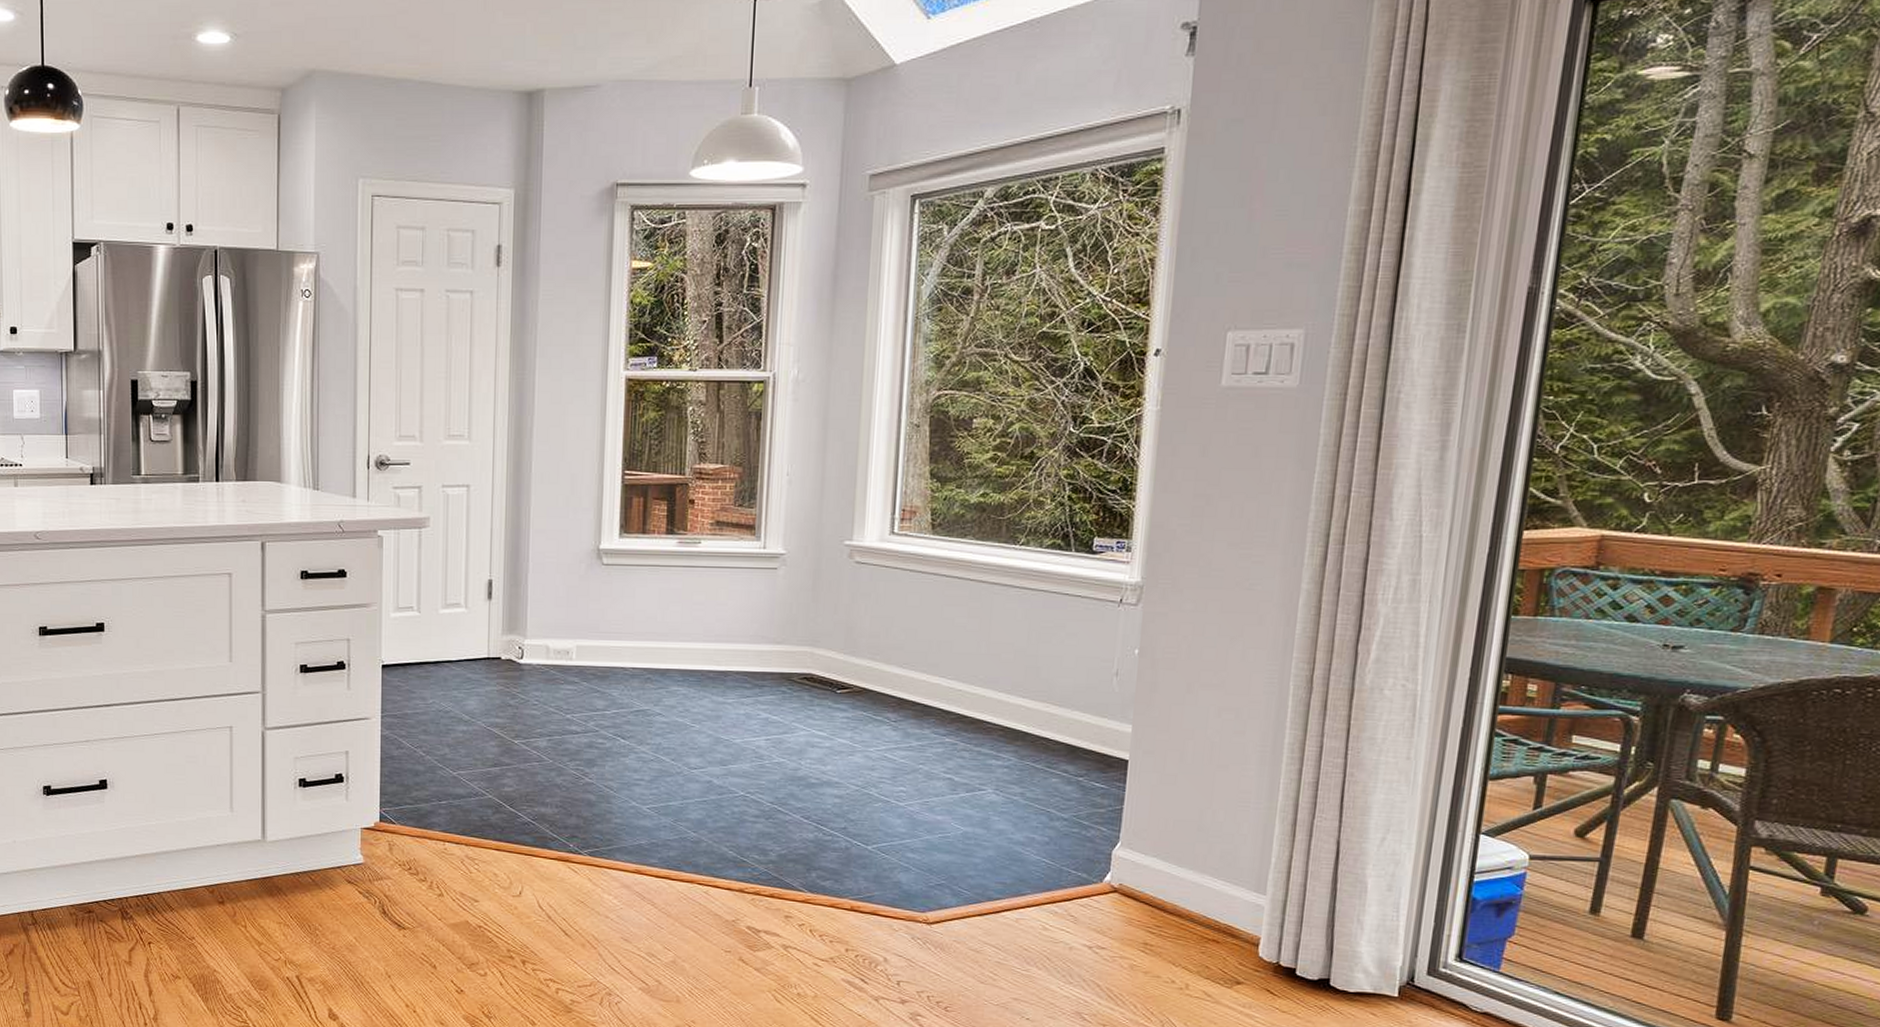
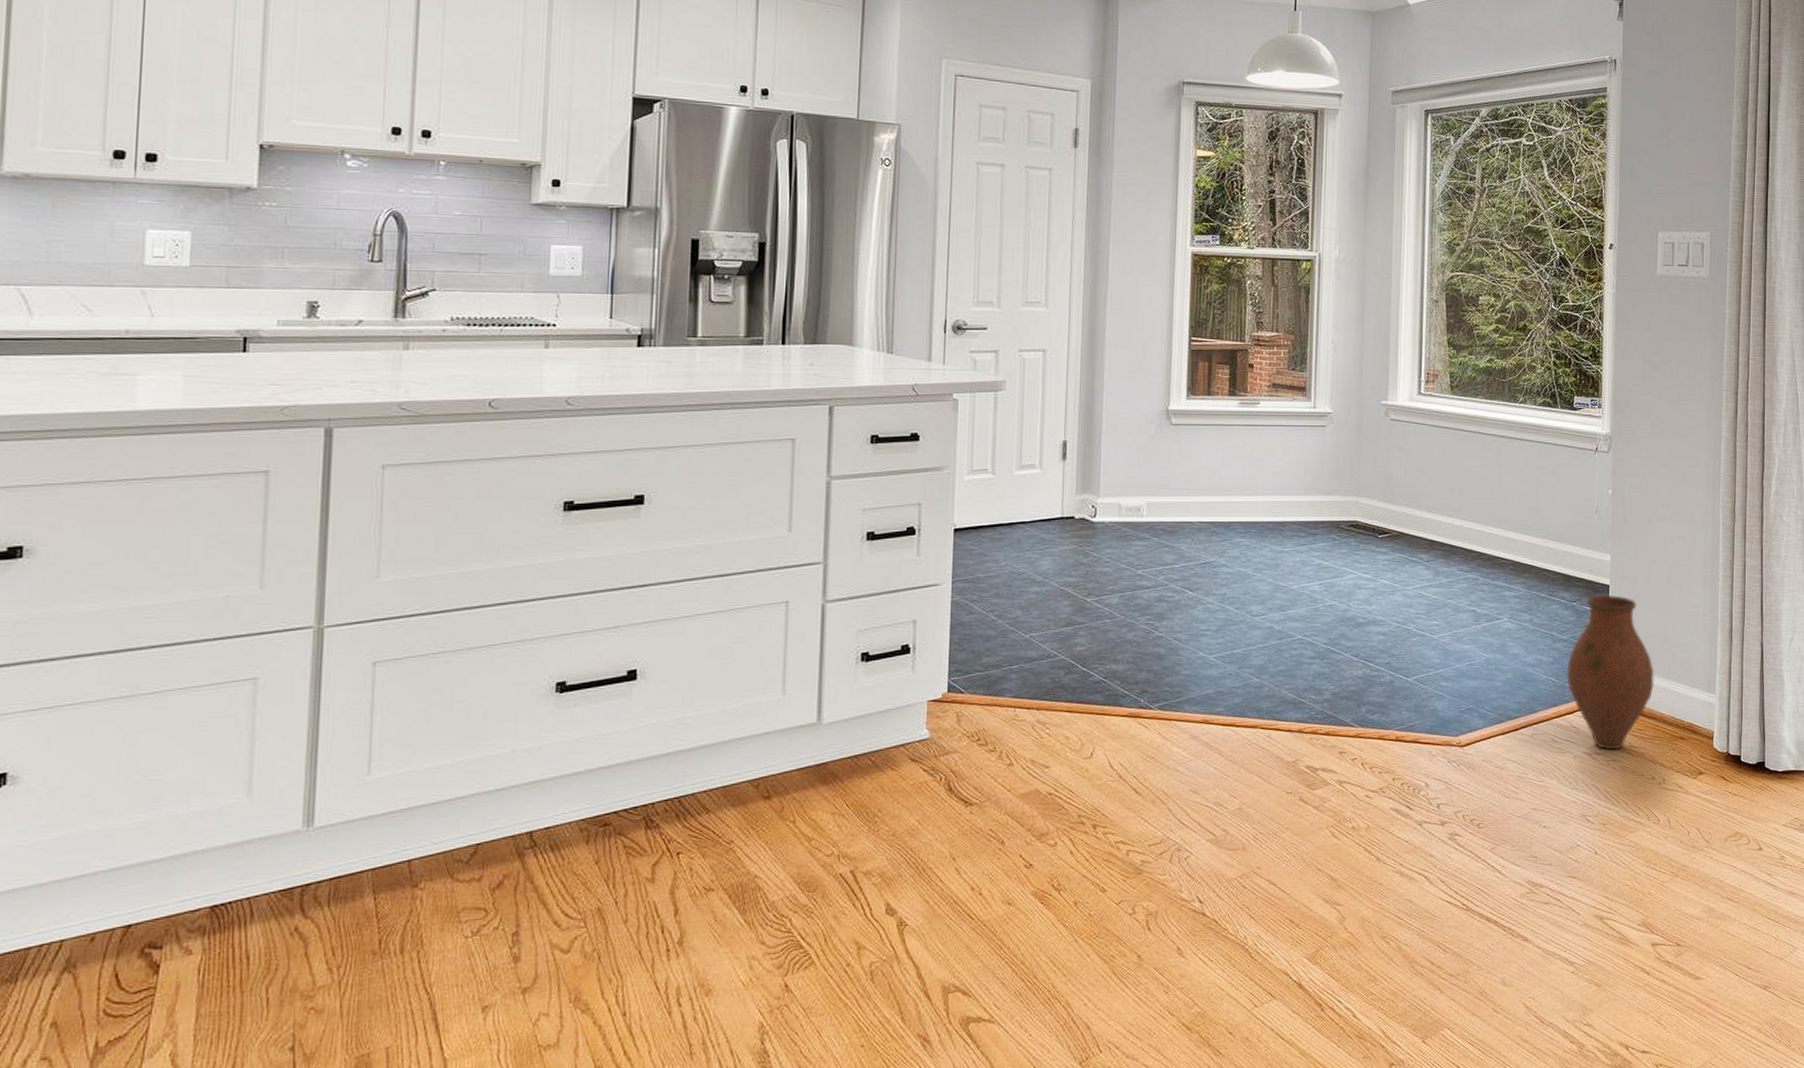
vase: none [1065,770,1183,946] -> present [1567,595,1654,750]

